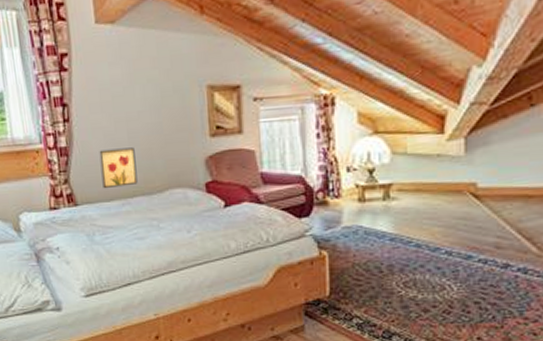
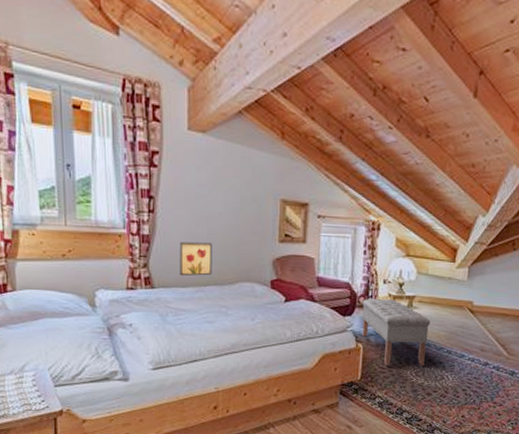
bench: none [322,190,417,276] -> present [362,298,431,366]

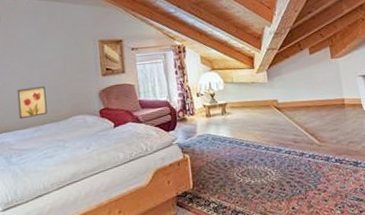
bench: present [362,298,431,366] -> none [182,109,247,171]

